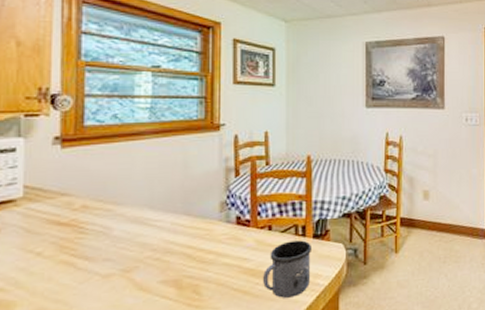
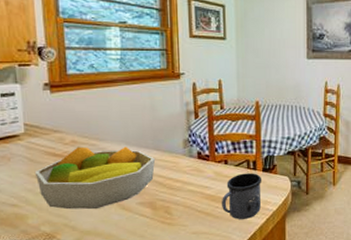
fruit bowl: none [30,212,185,292] -> present [34,146,156,210]

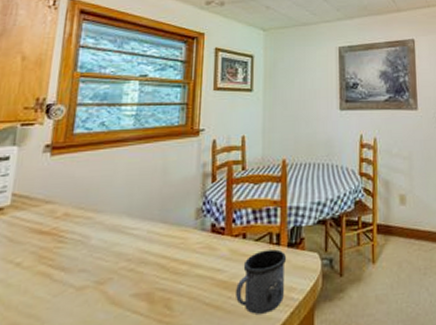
fruit bowl: present [34,146,156,210] -> none [11,219,161,306]

